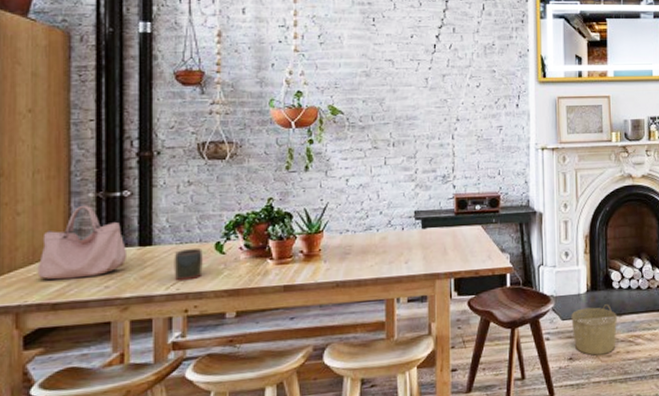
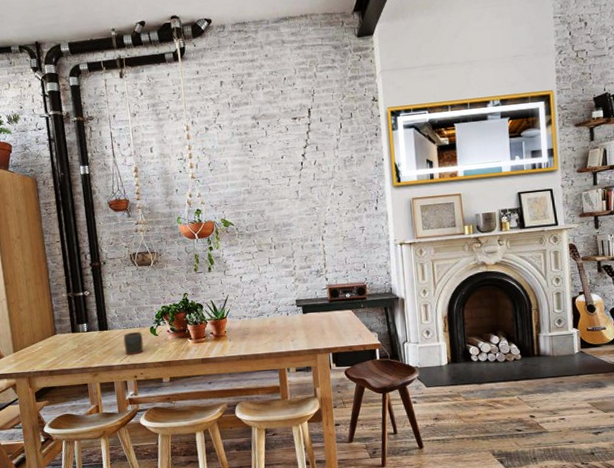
handbag: present [37,204,128,280] -> none [37,302,93,355]
basket: present [571,304,618,356] -> none [434,374,478,417]

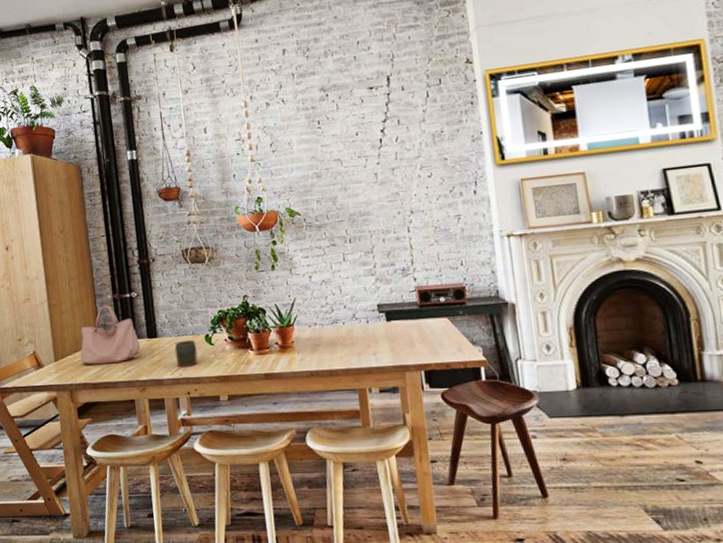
handbag: none [37,302,93,355] -> present [80,304,141,365]

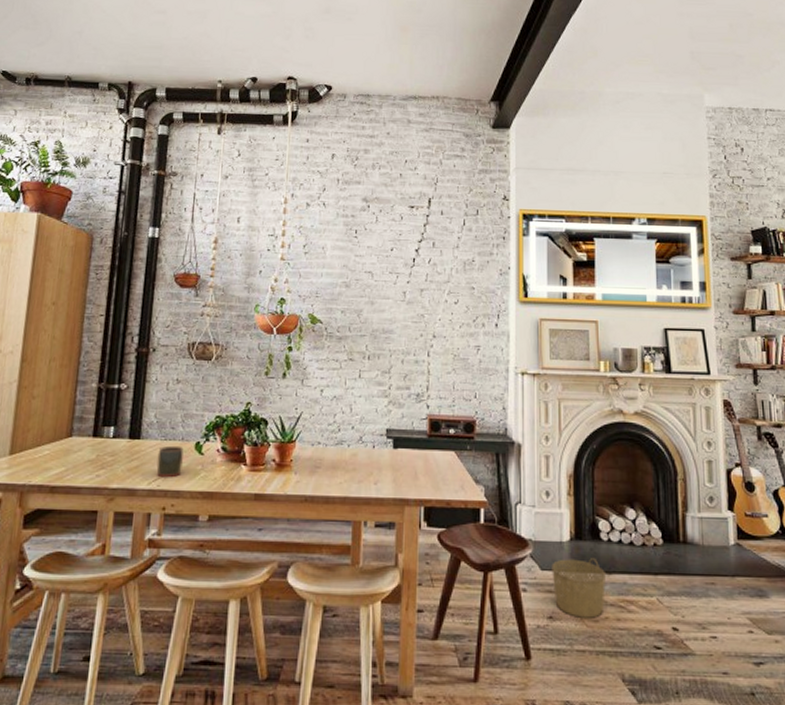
handbag: present [80,304,141,365] -> none [42,394,119,465]
basket: none [560,403,620,458] -> present [552,558,607,618]

